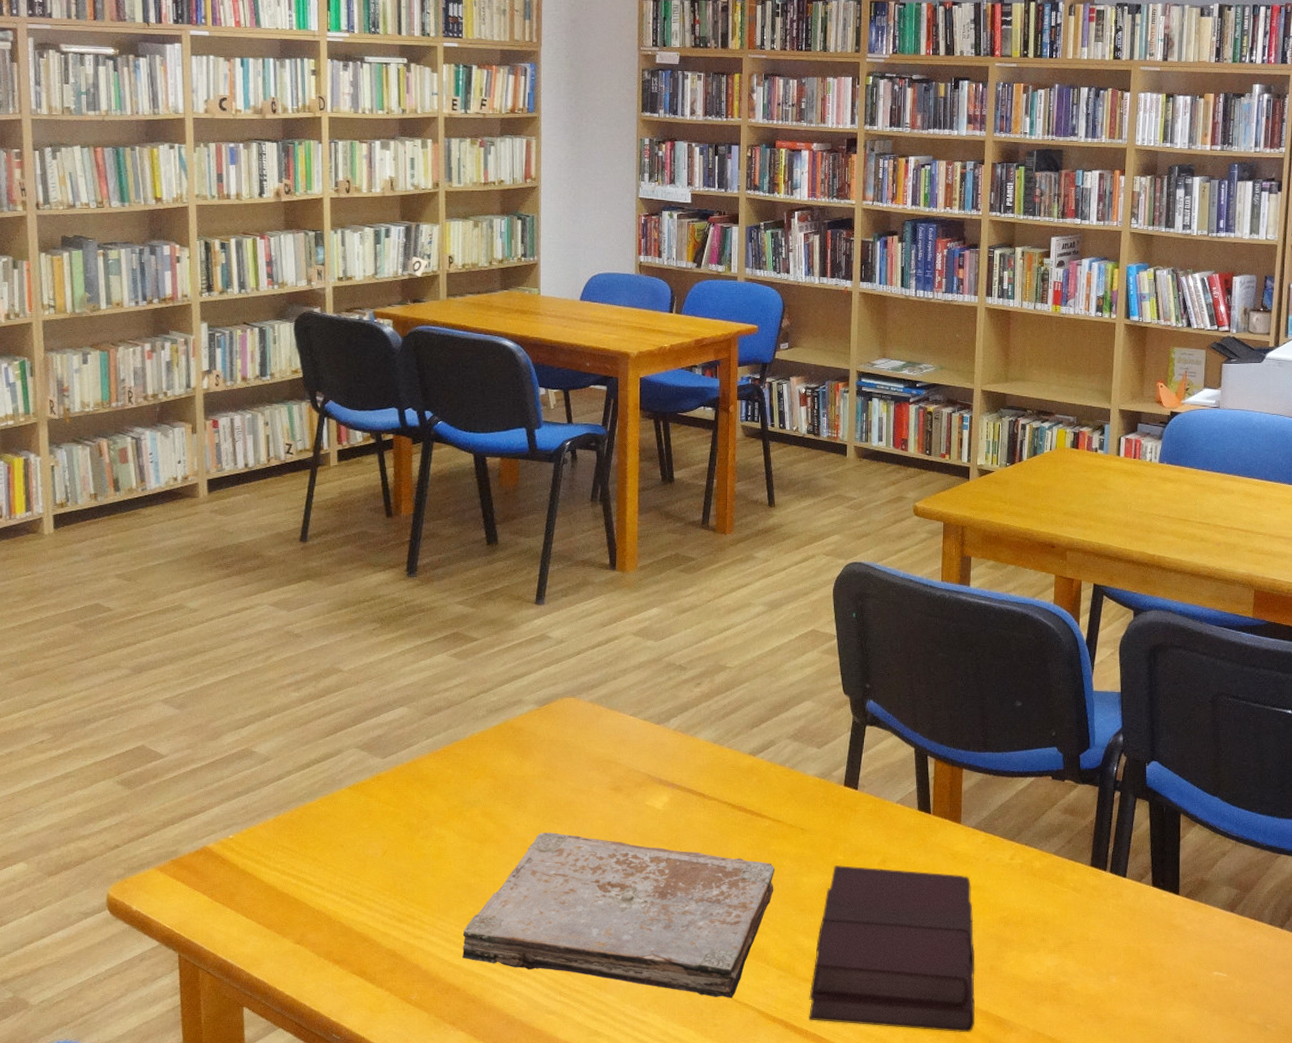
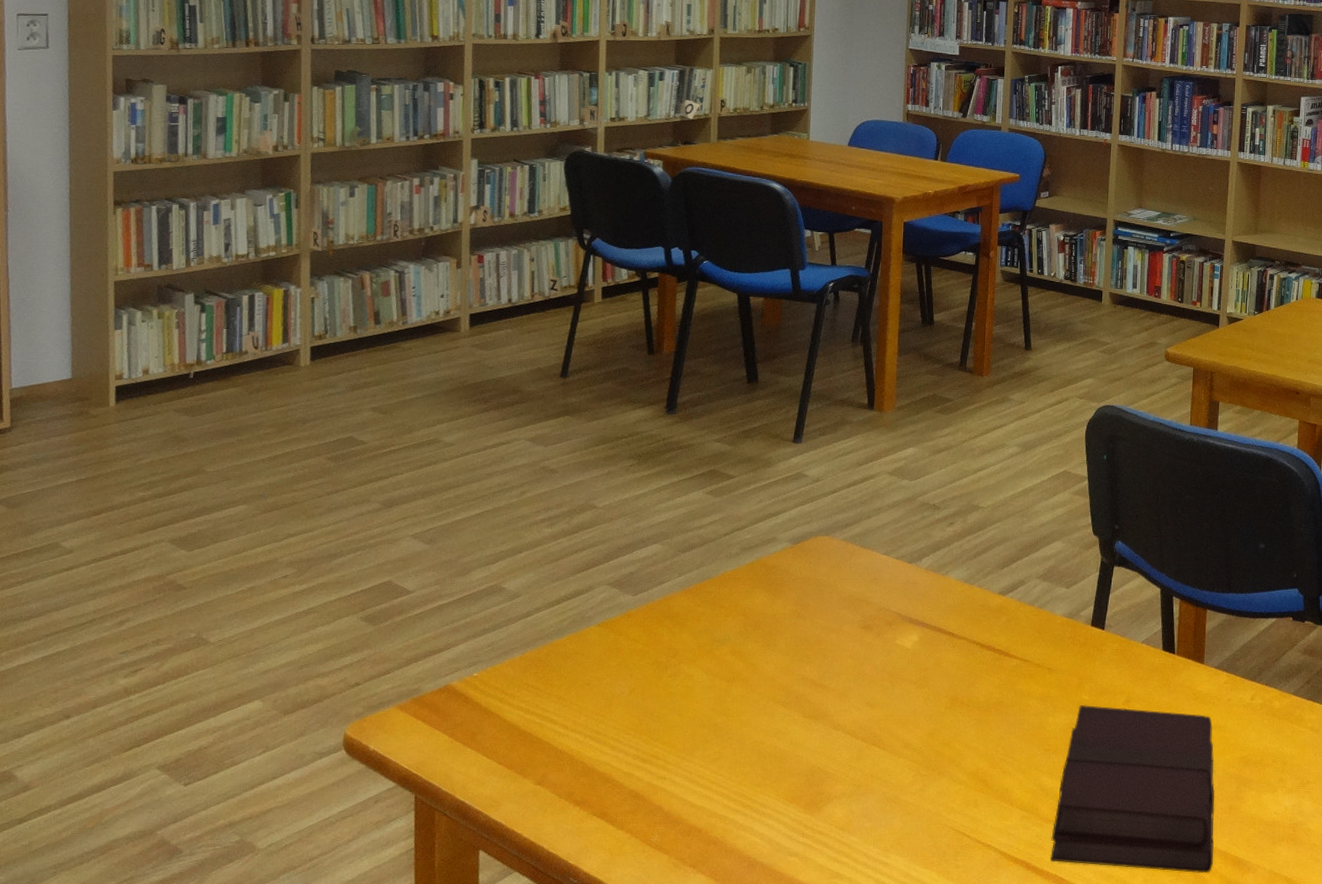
book: present [462,832,775,998] -> none [706,671,1022,839]

